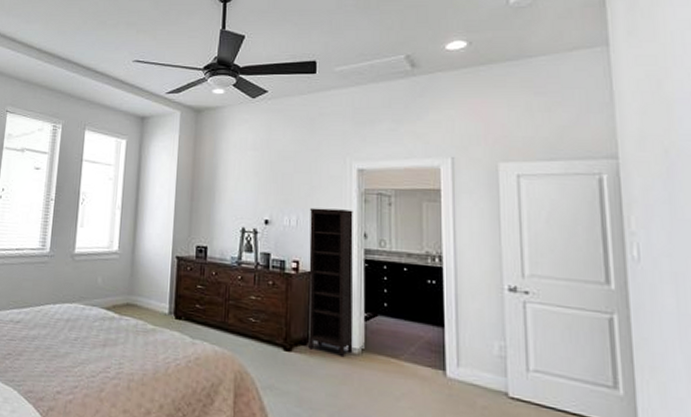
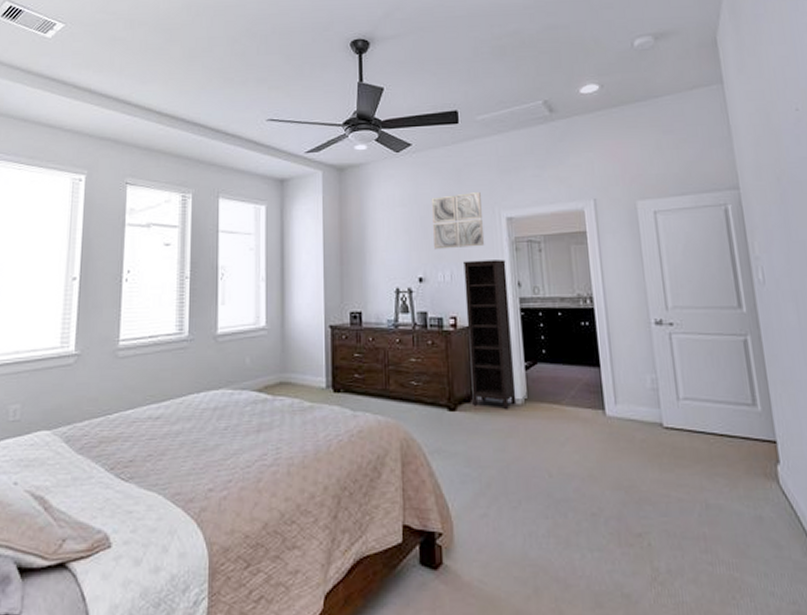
wall art: none [282,142,334,195] -> present [431,192,485,250]

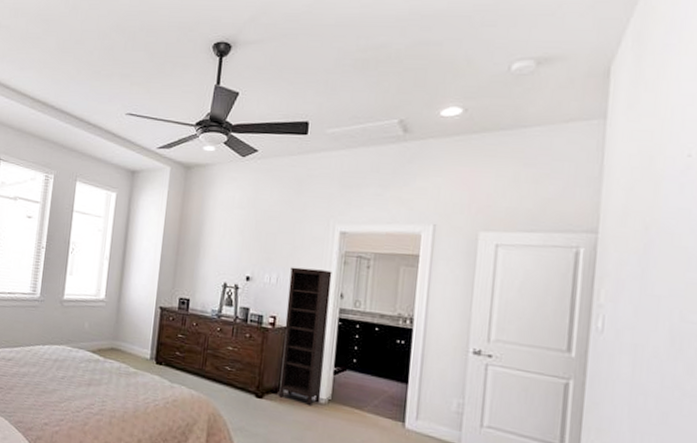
wall art: present [431,192,485,250] -> none [265,203,318,256]

